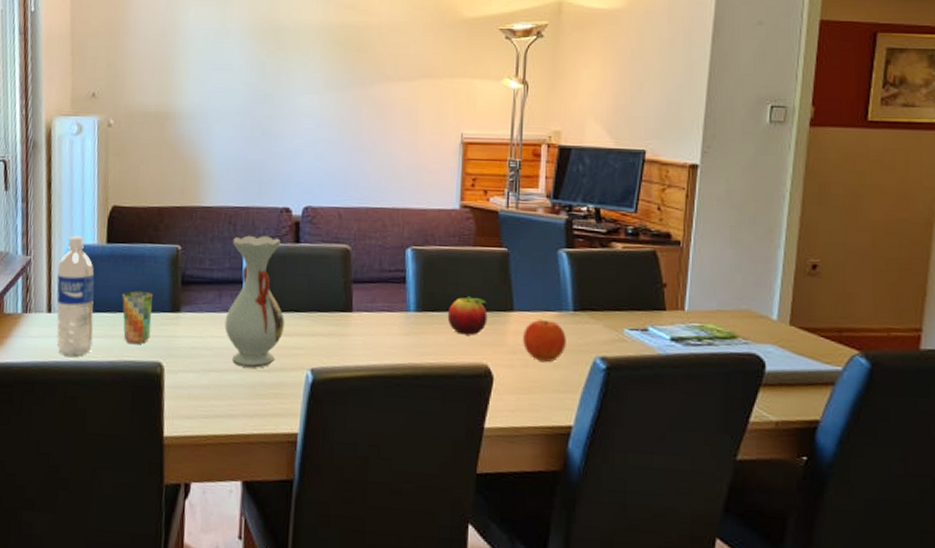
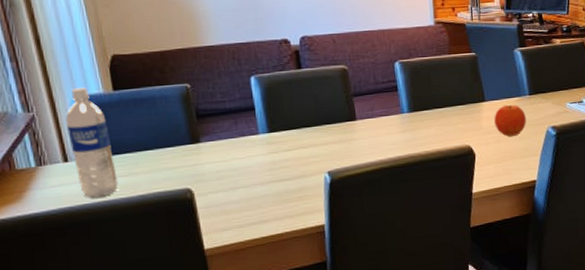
cup: present [122,291,153,345] -> none [139,129,175,178]
vase: present [224,235,284,368] -> none [238,66,299,180]
fruit: present [447,296,488,335] -> none [434,95,466,125]

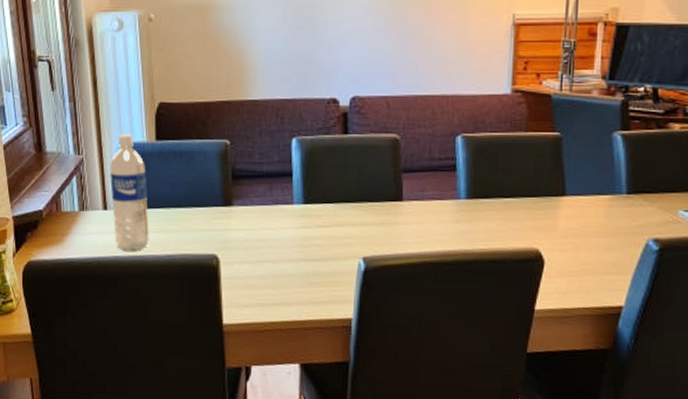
fruit: present [494,105,526,137] -> none [575,204,619,246]

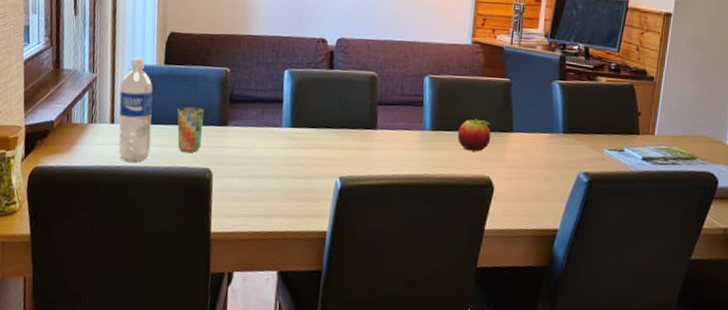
cup: none [175,186,205,239] -> present [177,106,204,153]
fruit: none [498,182,539,221] -> present [457,119,491,152]

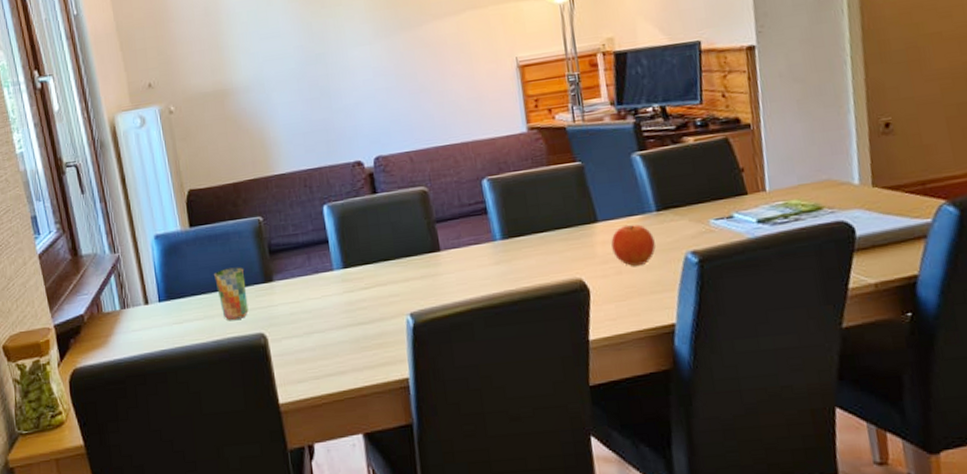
water bottle: present [118,57,153,162] -> none [147,225,194,343]
fruit: present [457,119,491,152] -> none [533,215,574,254]
fruit: none [520,140,556,176] -> present [611,224,656,267]

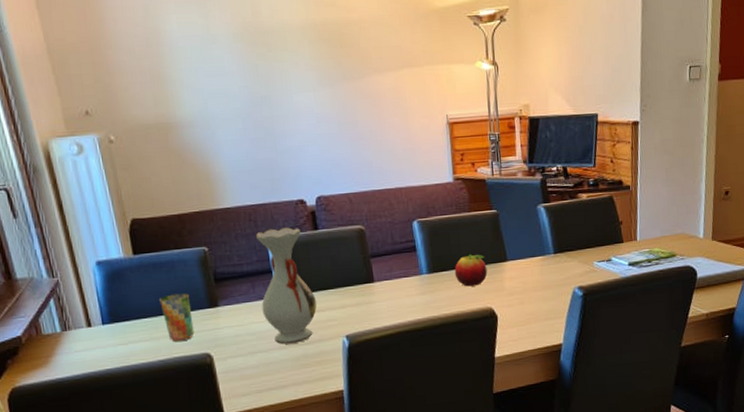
vase: none [310,192,377,324] -> present [255,227,317,345]
fruit: none [533,215,574,254] -> present [454,254,488,287]
fruit: present [611,224,656,267] -> none [517,264,551,299]

